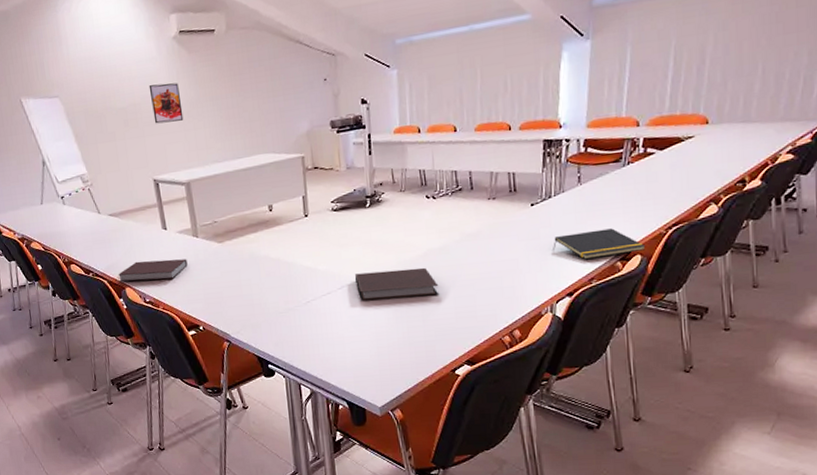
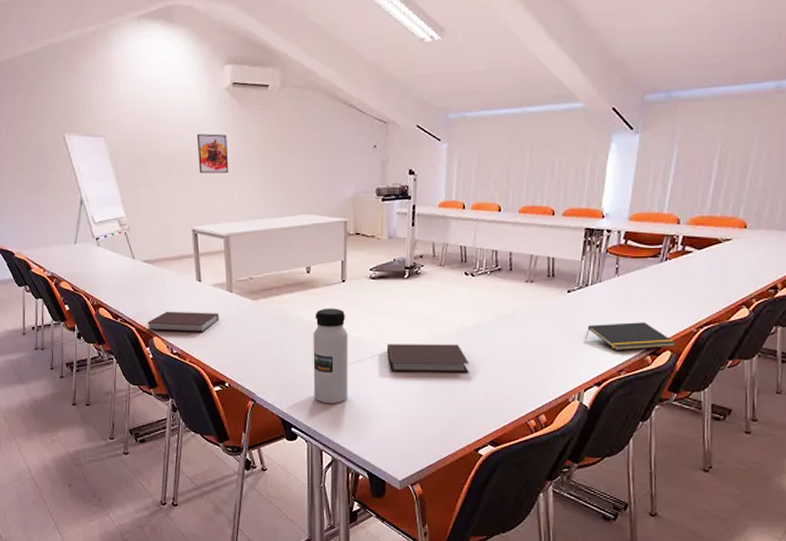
water bottle: none [280,243,321,338] -> present [313,308,348,403]

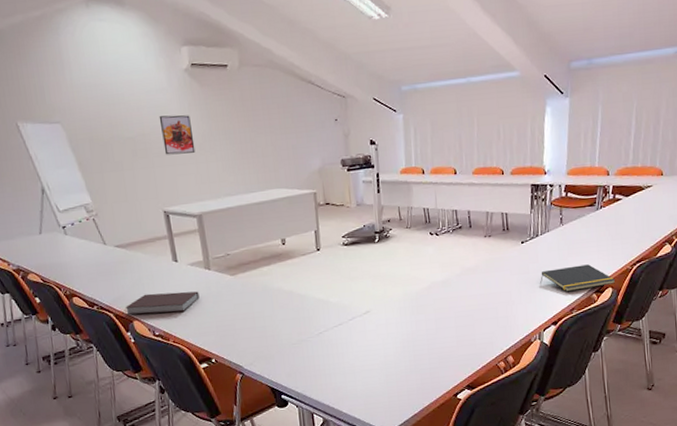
water bottle: present [313,308,348,403] -> none [293,276,333,368]
notebook: present [387,344,470,373] -> none [365,299,442,331]

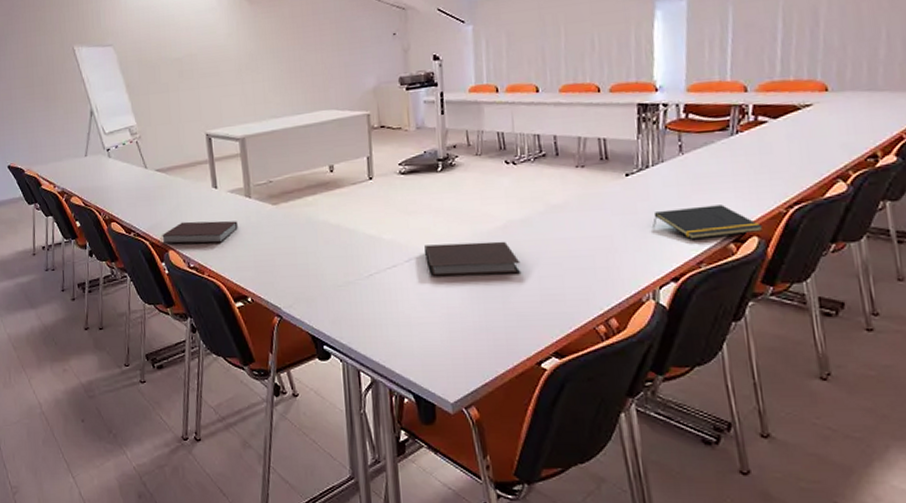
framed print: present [159,115,196,155] -> none [207,34,242,76]
notebook: none [365,299,442,331] -> present [425,241,521,276]

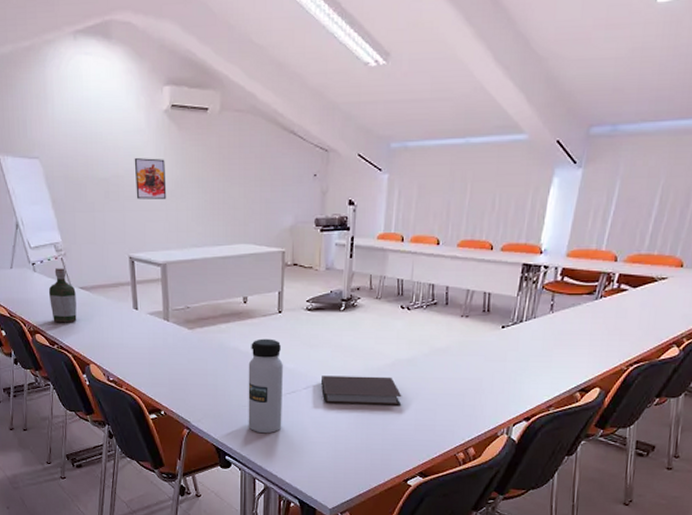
bottle: none [123,151,154,209] -> present [48,268,77,323]
notebook: present [162,221,238,244] -> none [84,338,155,360]
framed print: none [207,34,242,76] -> present [134,158,167,200]
water bottle: none [340,208,385,316] -> present [248,338,283,433]
notepad: present [653,205,764,240] -> none [517,359,606,387]

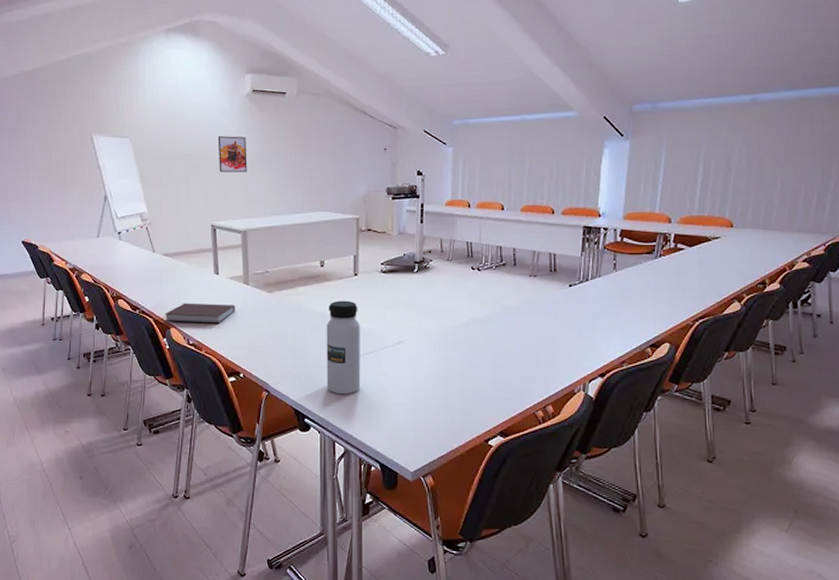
bottle: present [48,268,77,323] -> none [132,236,159,288]
notebook: none [84,338,155,360] -> present [165,303,235,323]
notebook: present [321,375,402,405] -> none [398,335,478,364]

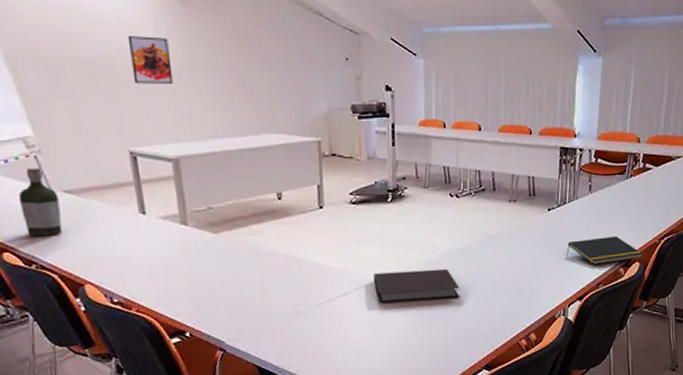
bottle: none [132,236,159,288] -> present [18,168,62,237]
notebook: present [165,303,235,323] -> none [75,250,172,277]
water bottle: present [326,300,361,394] -> none [289,237,335,344]
notebook: none [398,335,478,364] -> present [374,268,460,303]
notepad: none [588,315,674,343] -> present [566,236,644,266]

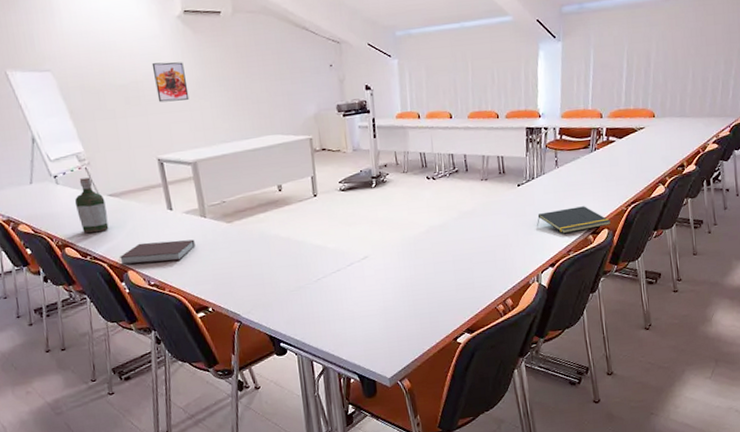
notebook: none [75,250,172,277] -> present [120,239,195,265]
notebook: present [374,268,460,303] -> none [363,243,440,276]

